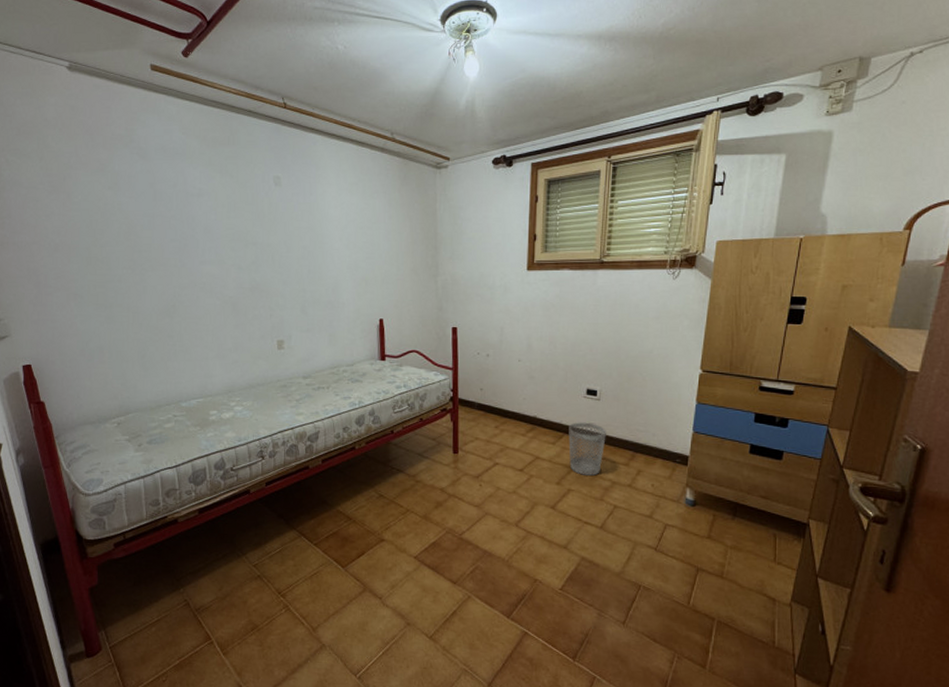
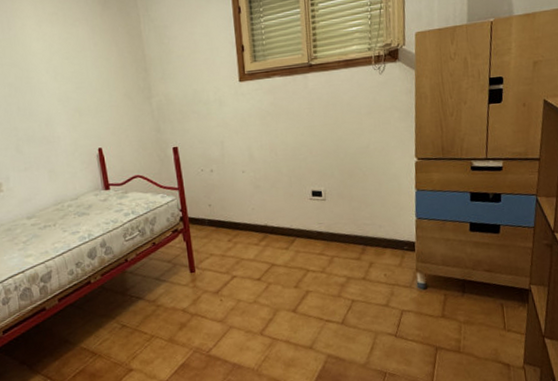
wastebasket: present [568,422,606,476] -> none [299,223,336,276]

